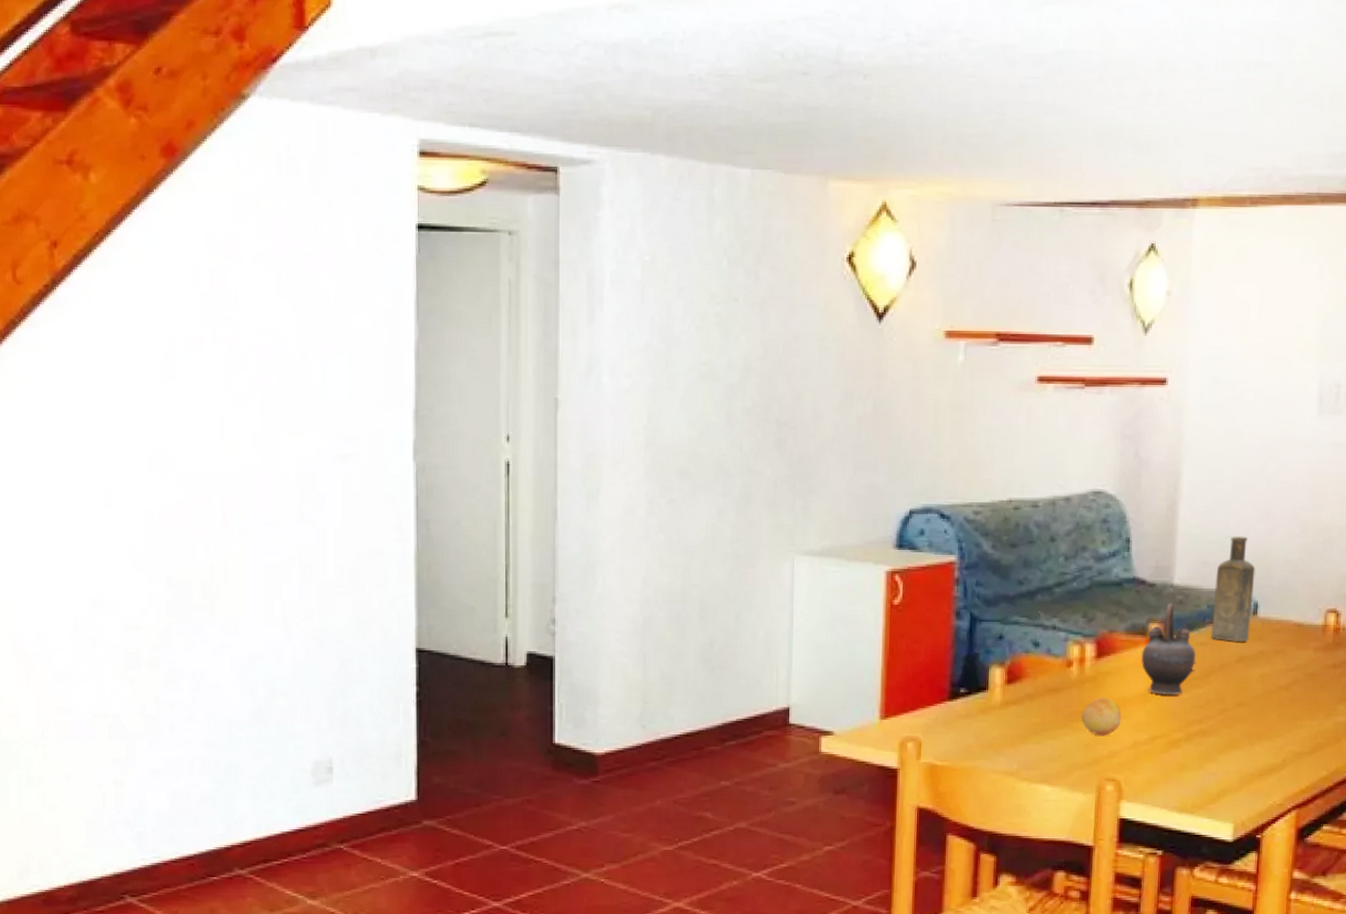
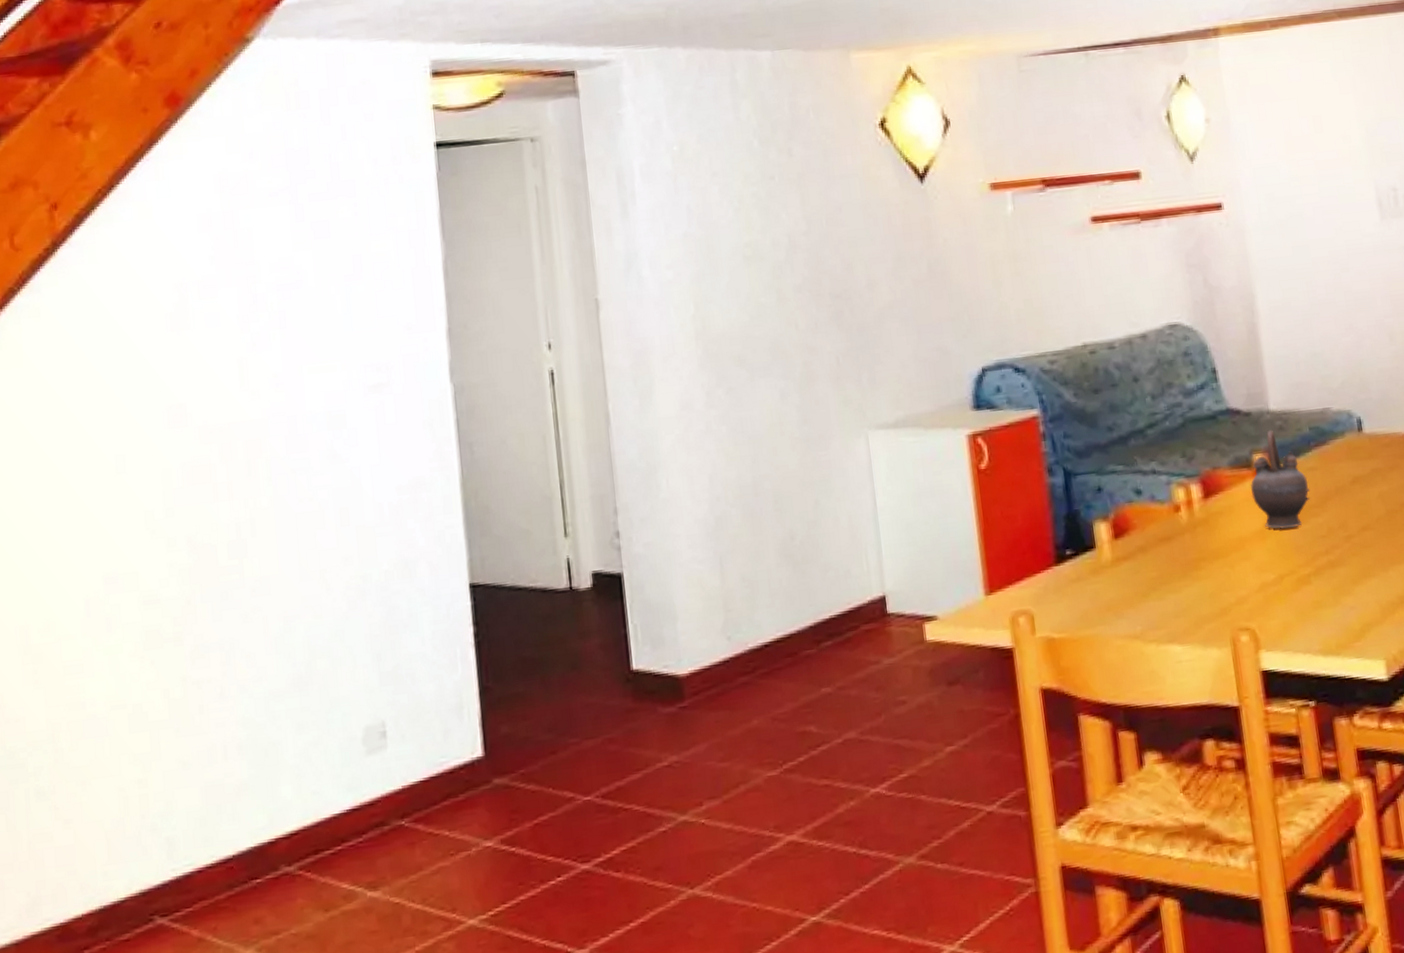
fruit: present [1080,697,1122,735] -> none [1199,539,1243,582]
bottle: present [1210,535,1256,642] -> none [1311,351,1359,463]

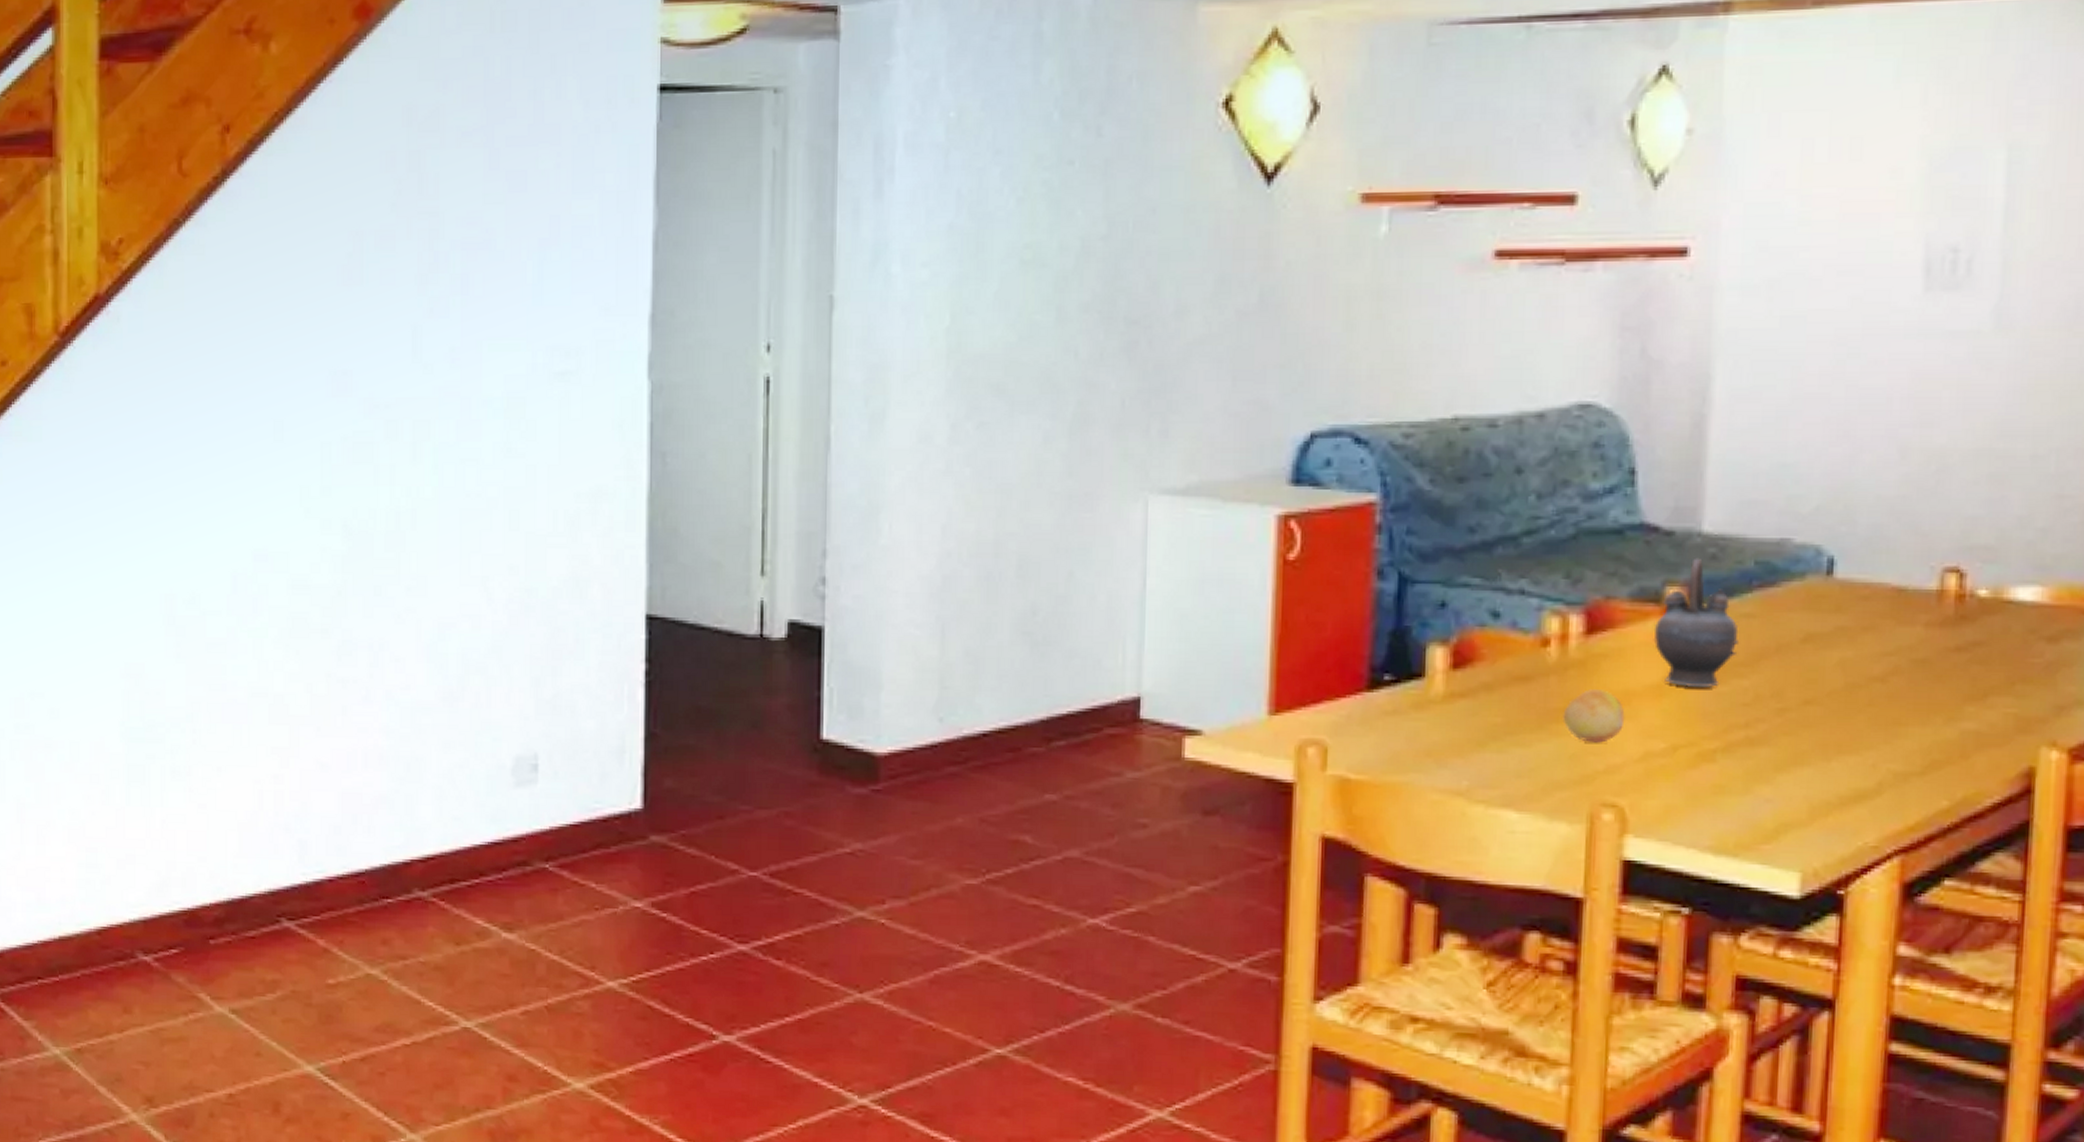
fruit: none [1199,539,1243,582] -> present [1562,689,1625,743]

